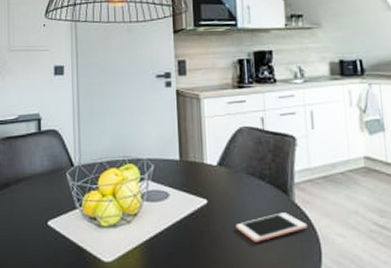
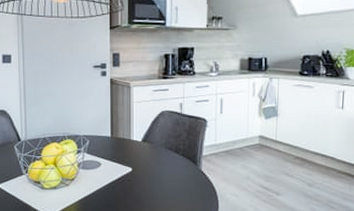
cell phone: present [235,212,308,242] -> none [153,178,210,200]

